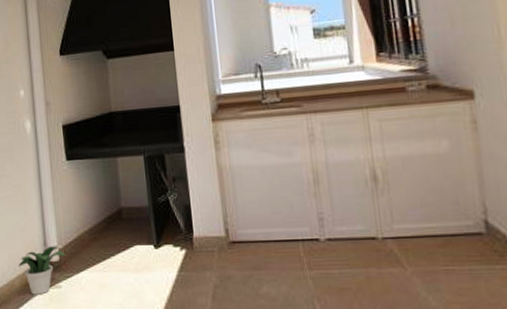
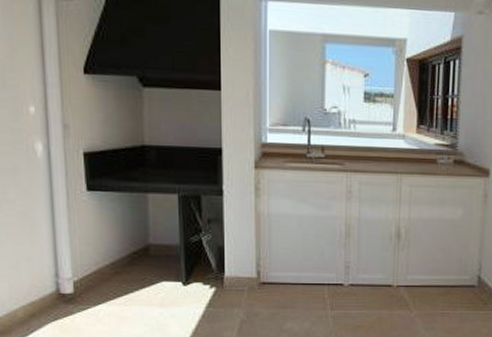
potted plant: present [18,246,65,295] -> none [22,278,81,326]

